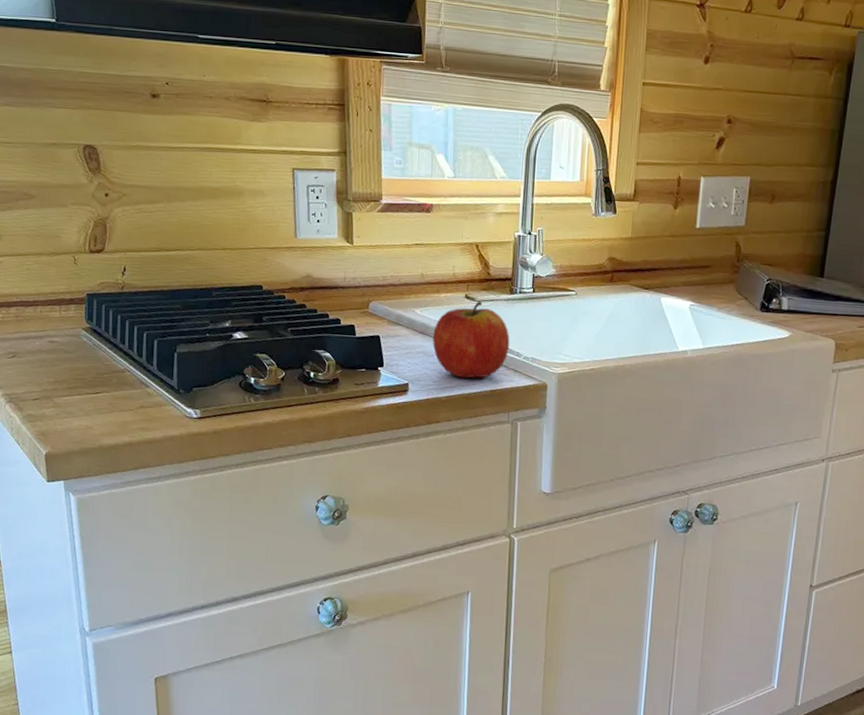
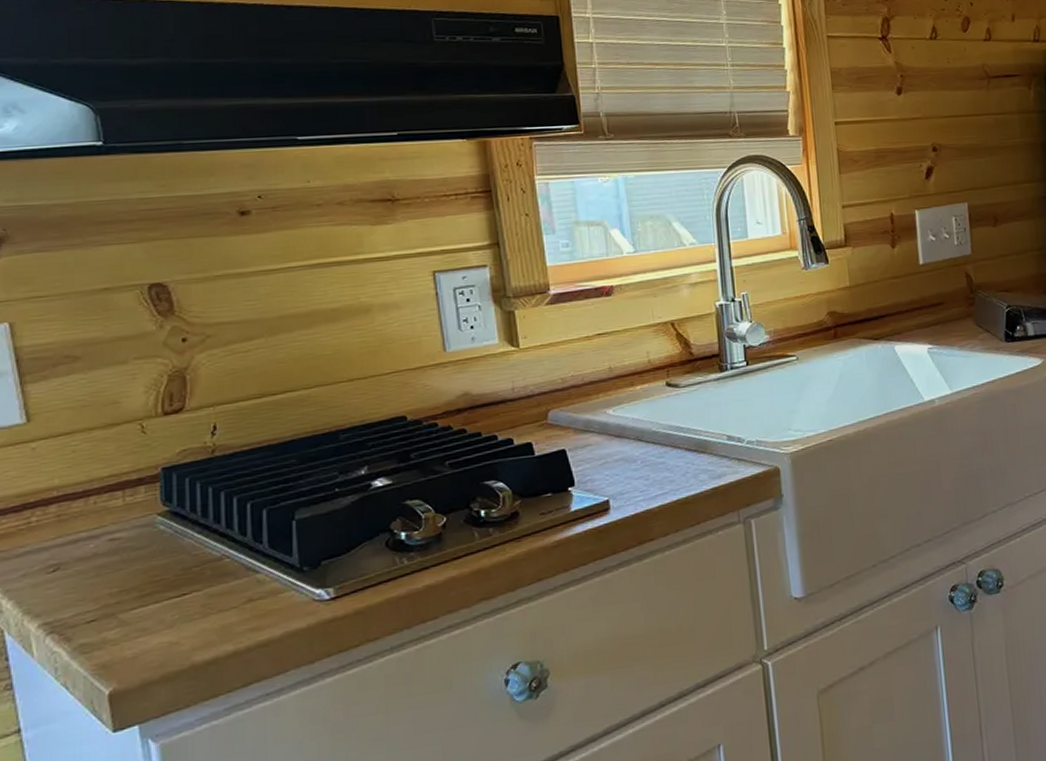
apple: present [433,301,510,379] -> none [632,386,728,481]

